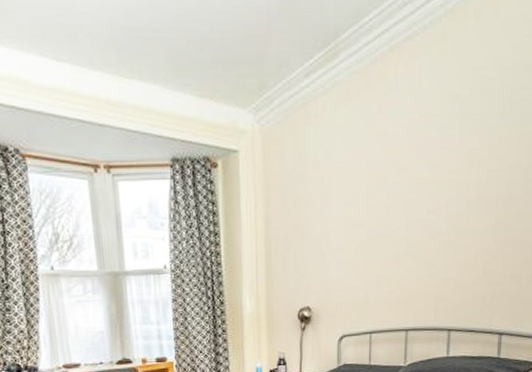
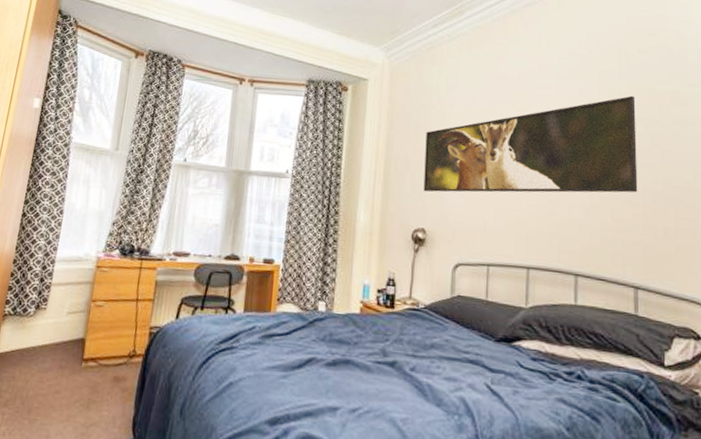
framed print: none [305,140,514,270] -> present [423,95,638,193]

